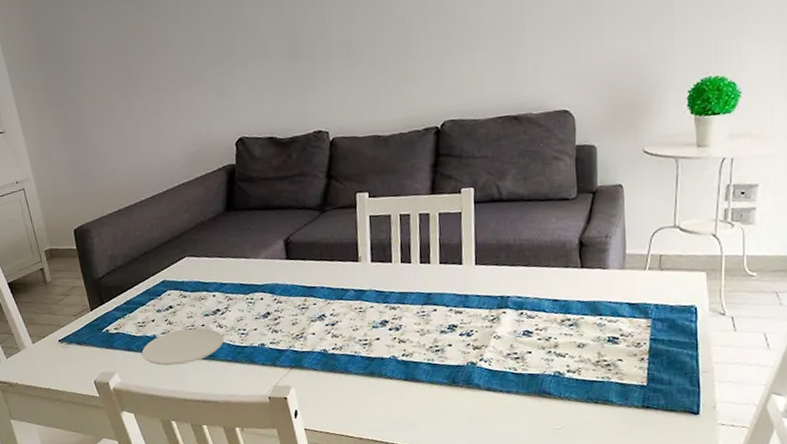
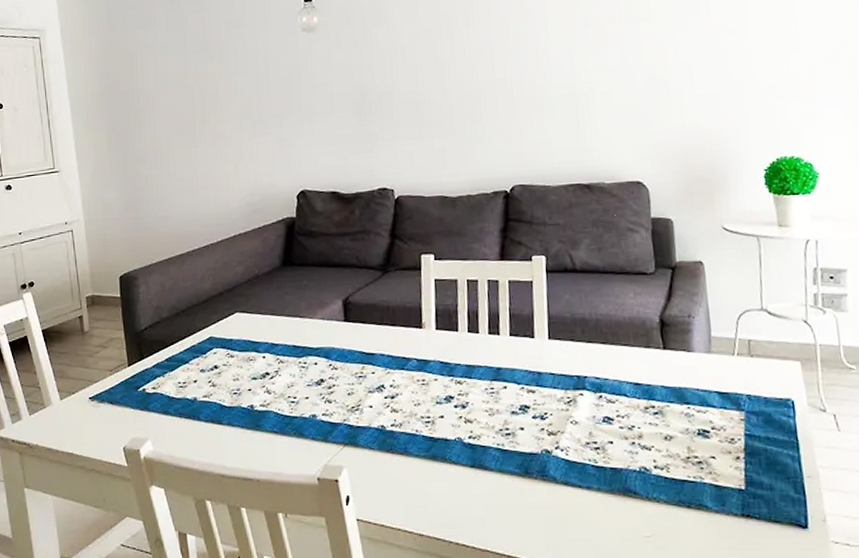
plate: present [141,327,224,366] -> none [179,392,272,434]

